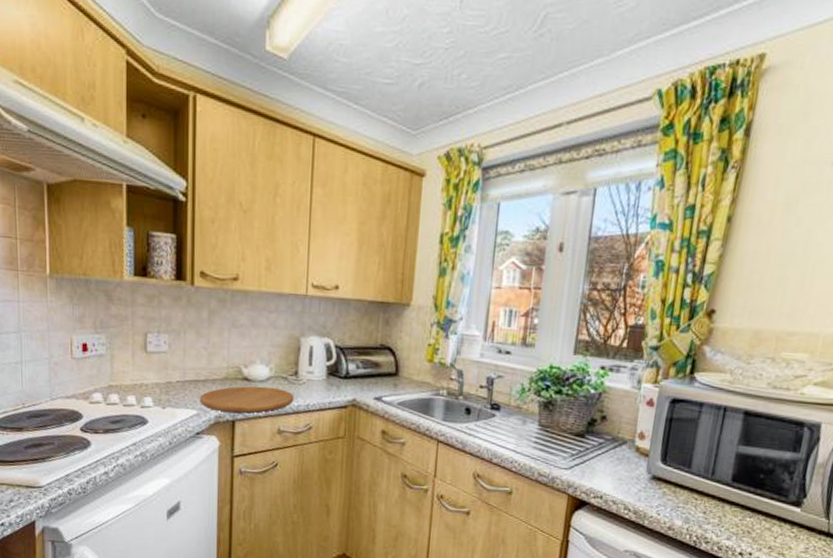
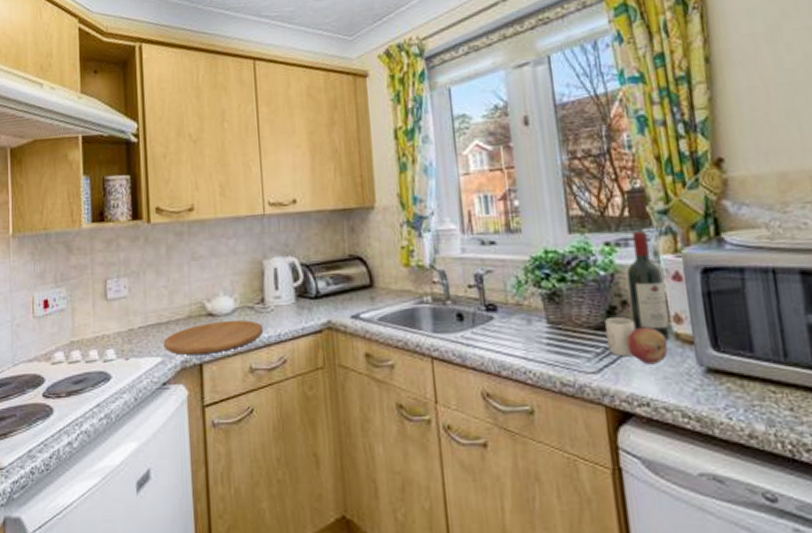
mug: none [581,428,608,460] -> present [604,317,637,357]
fruit: none [596,438,629,469] -> present [626,326,668,365]
wine bottle: none [606,361,640,451] -> present [627,231,671,340]

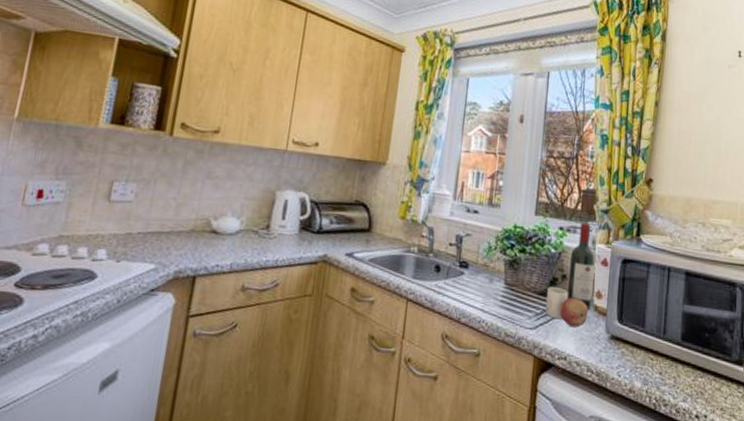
cutting board: present [163,319,264,355] -> none [160,239,264,268]

